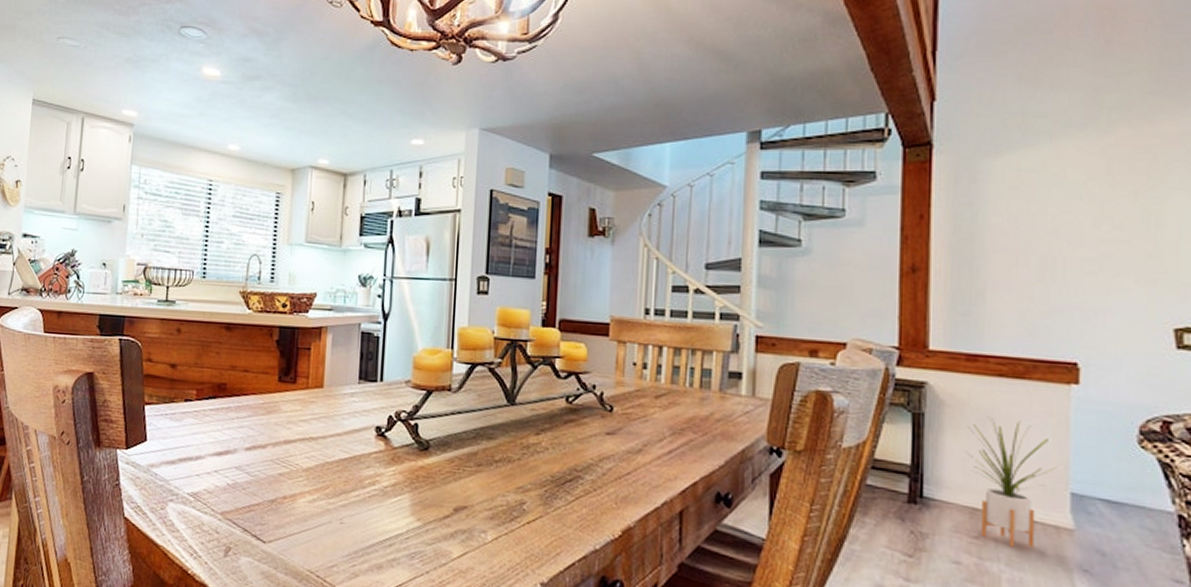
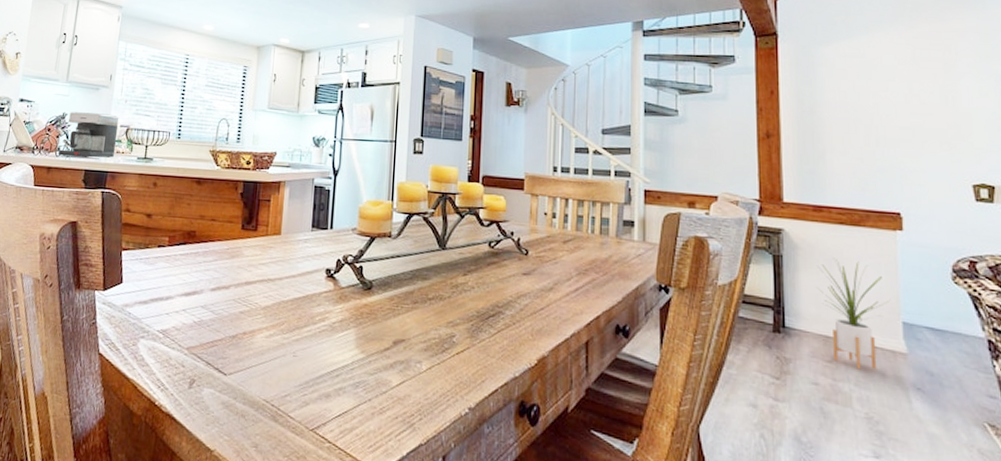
coffee maker: none [68,248,136,301] -> present [58,112,120,158]

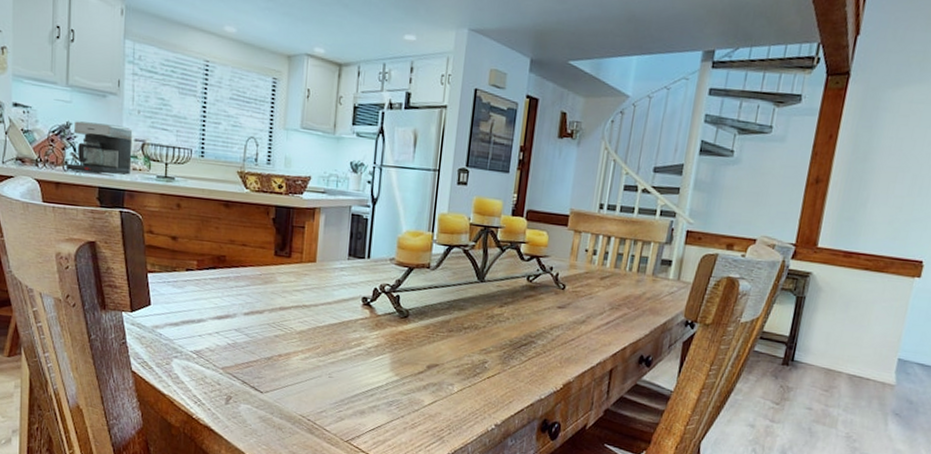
house plant: present [817,259,890,370] -> none [830,302,892,398]

